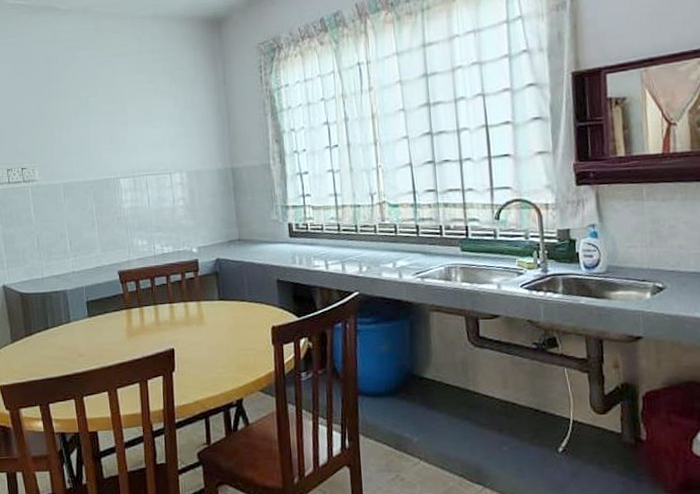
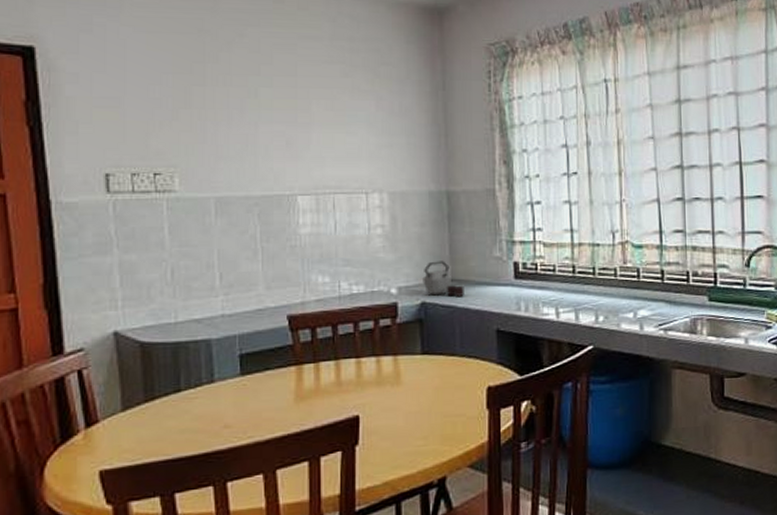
kettle: none [216,224,250,253] -> present [423,261,464,296]

